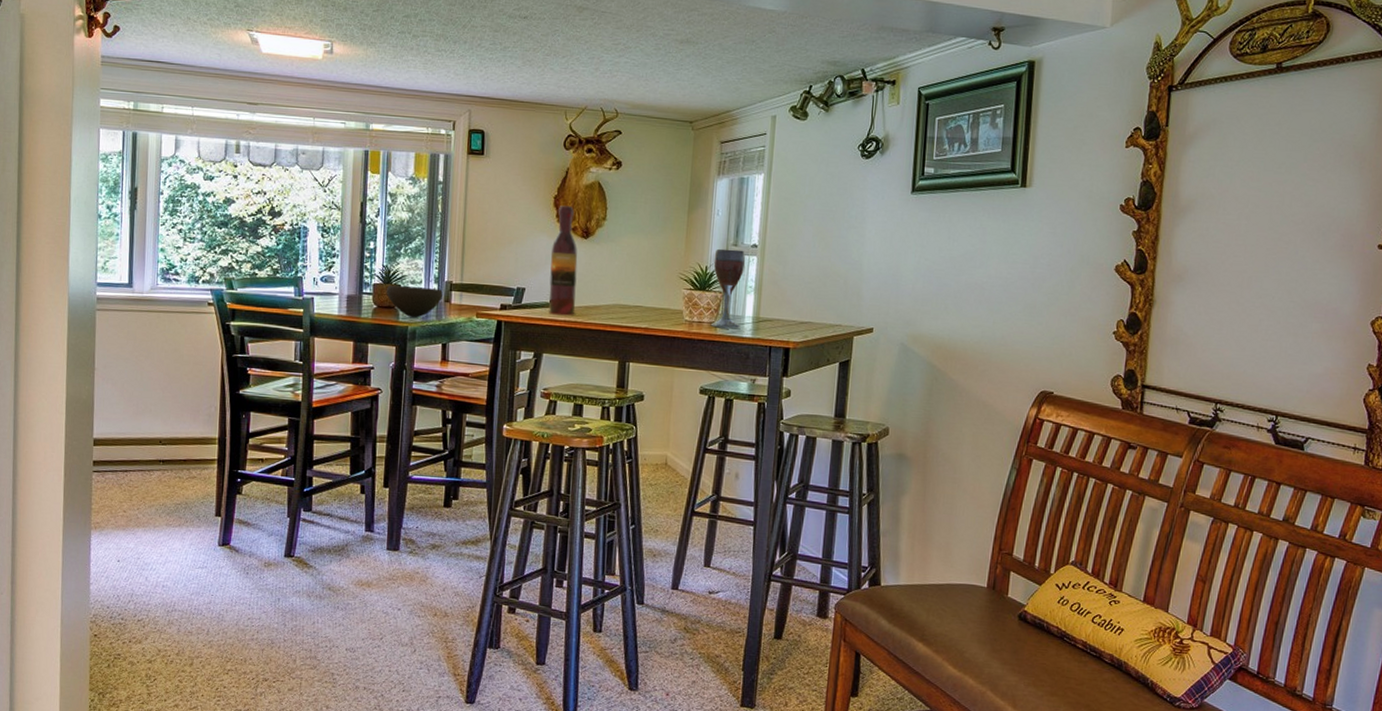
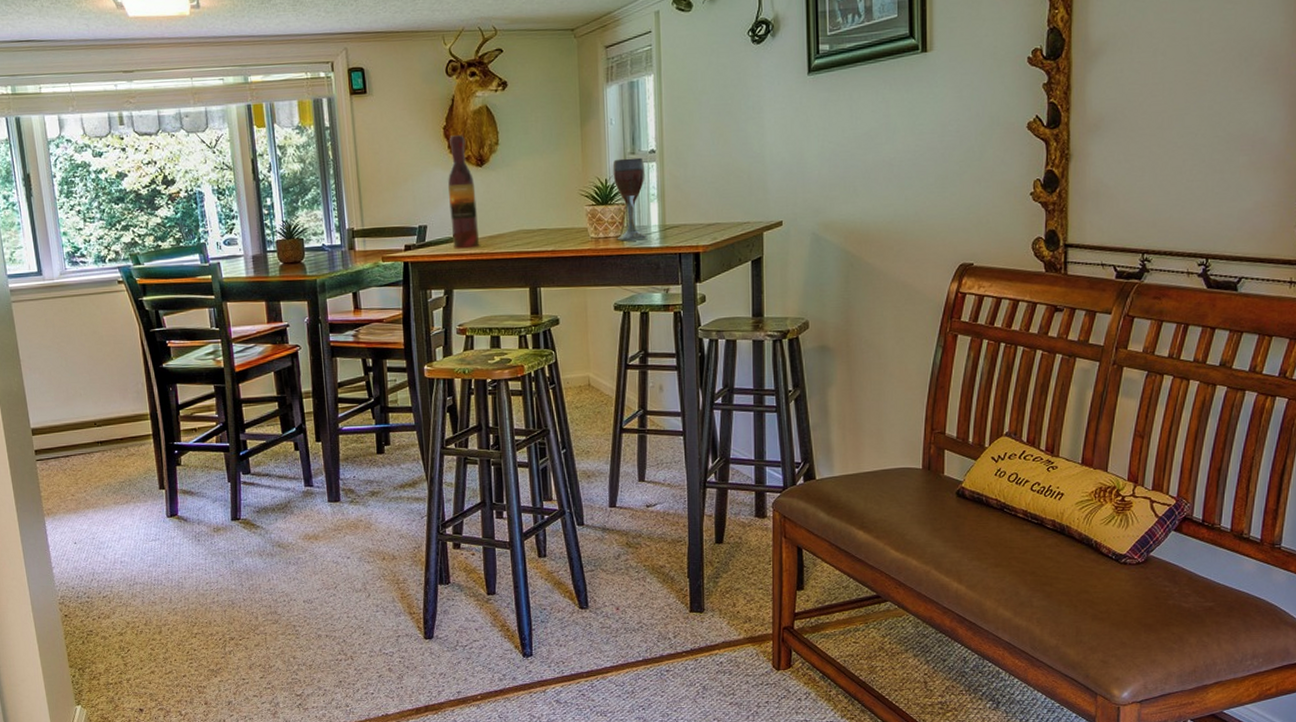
bowl: present [387,285,443,318] -> none [290,237,346,270]

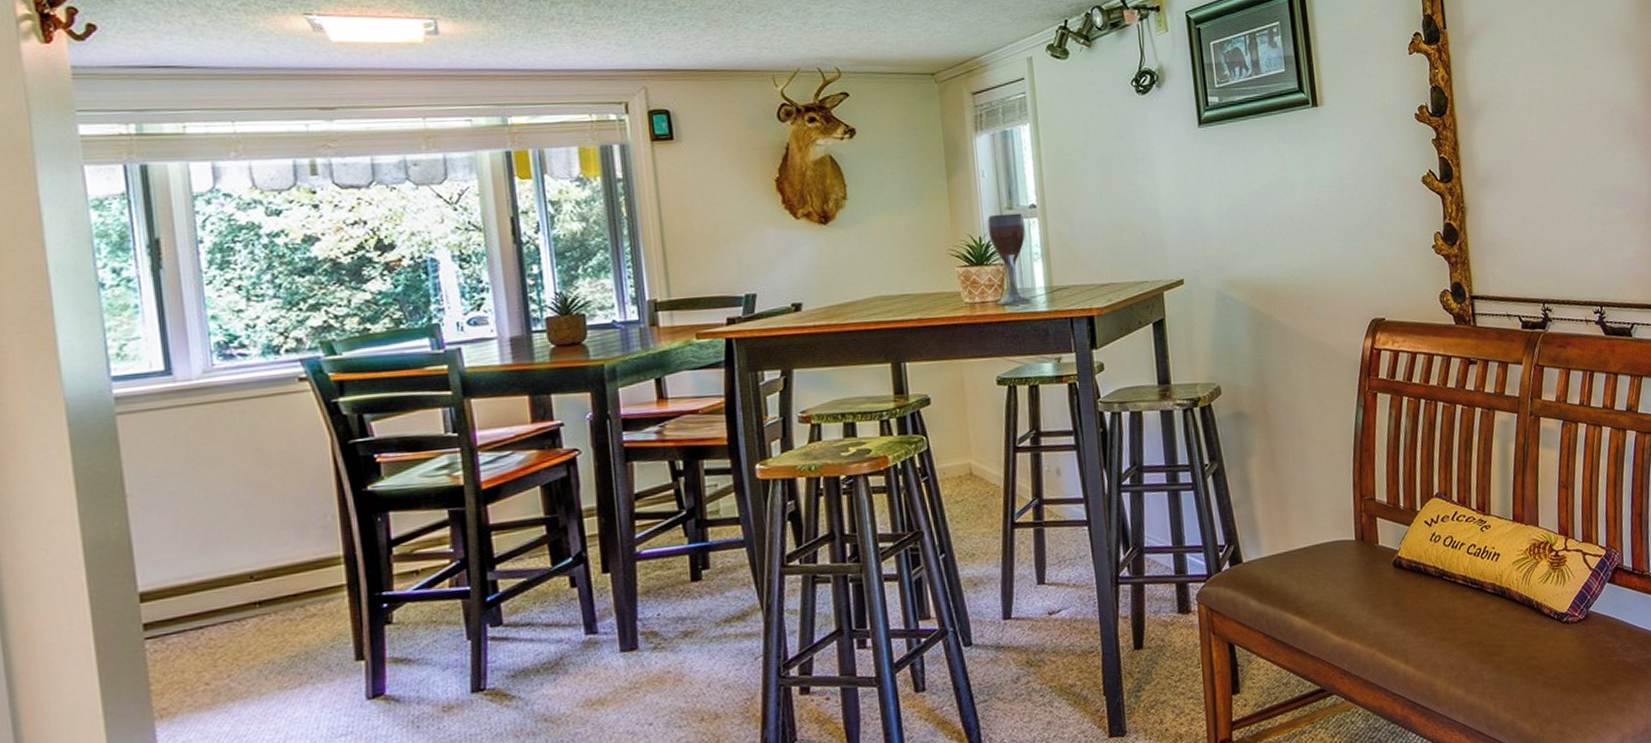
wine bottle: present [447,135,480,249] -> none [782,188,827,321]

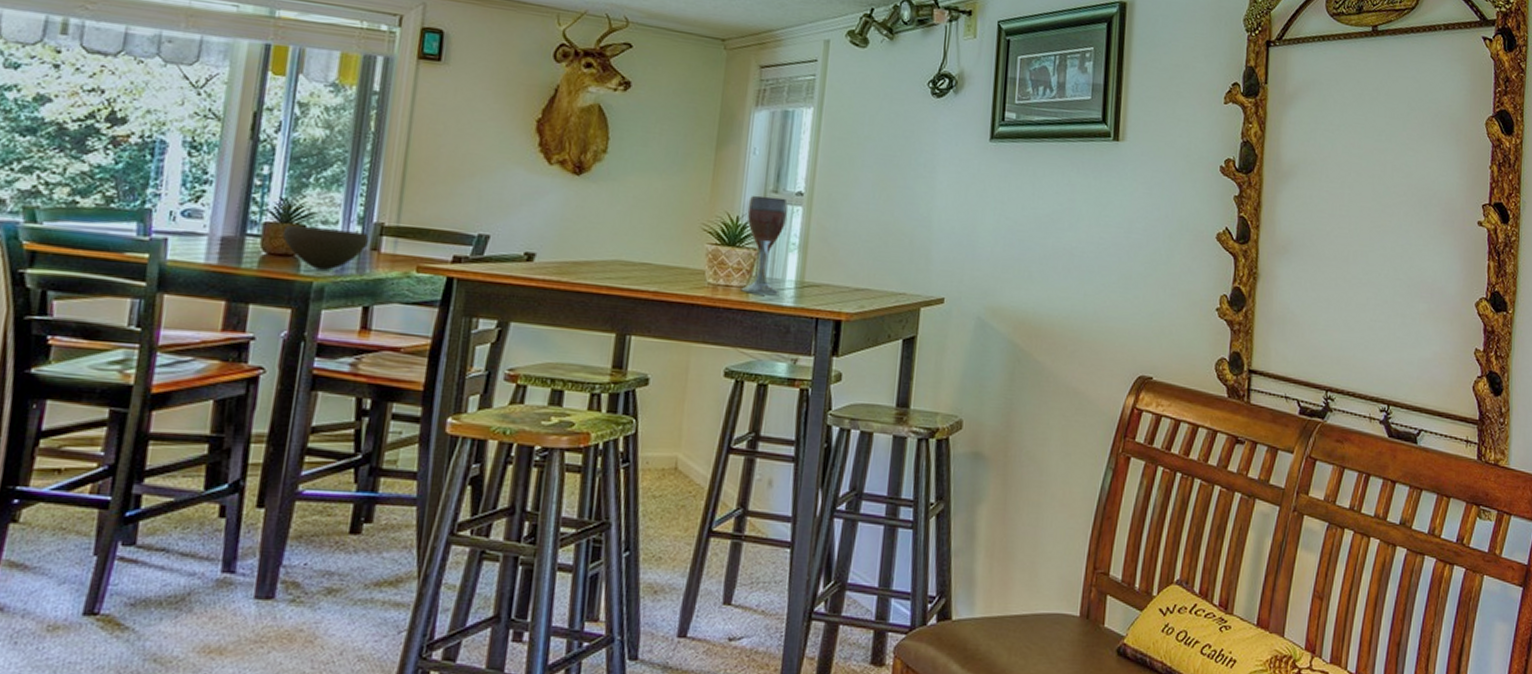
bowl: none [566,311,646,353] -> present [283,225,369,271]

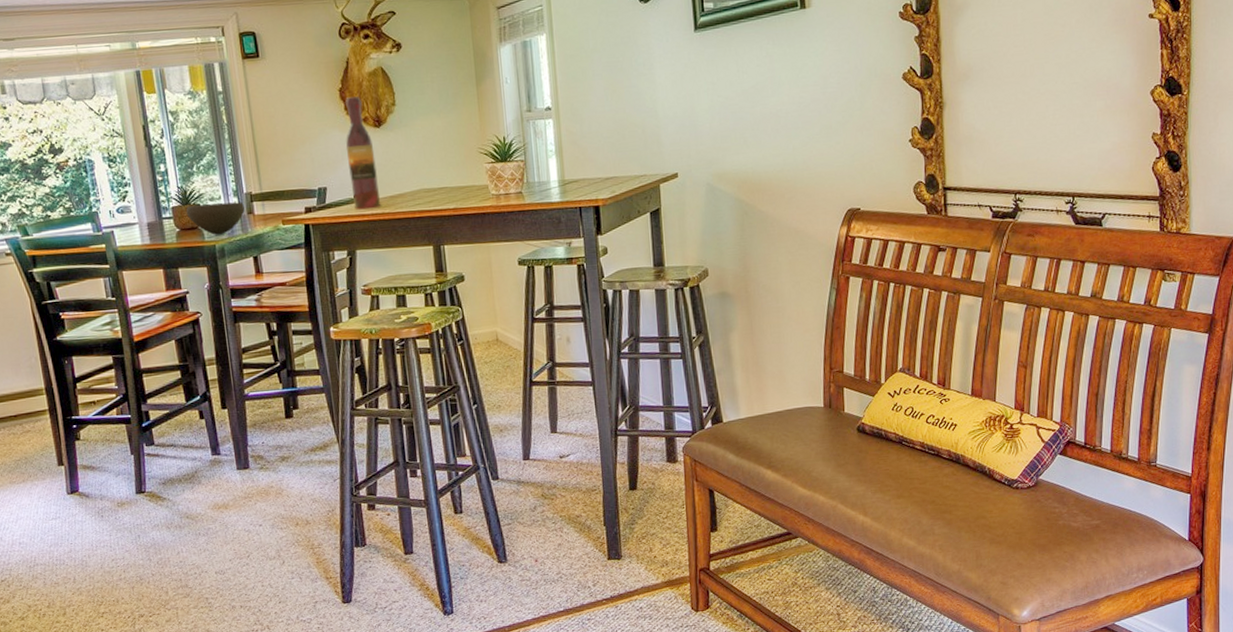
wine bottle: none [521,131,567,274] -> present [345,96,382,210]
cup: present [740,195,789,296] -> none [510,115,548,197]

